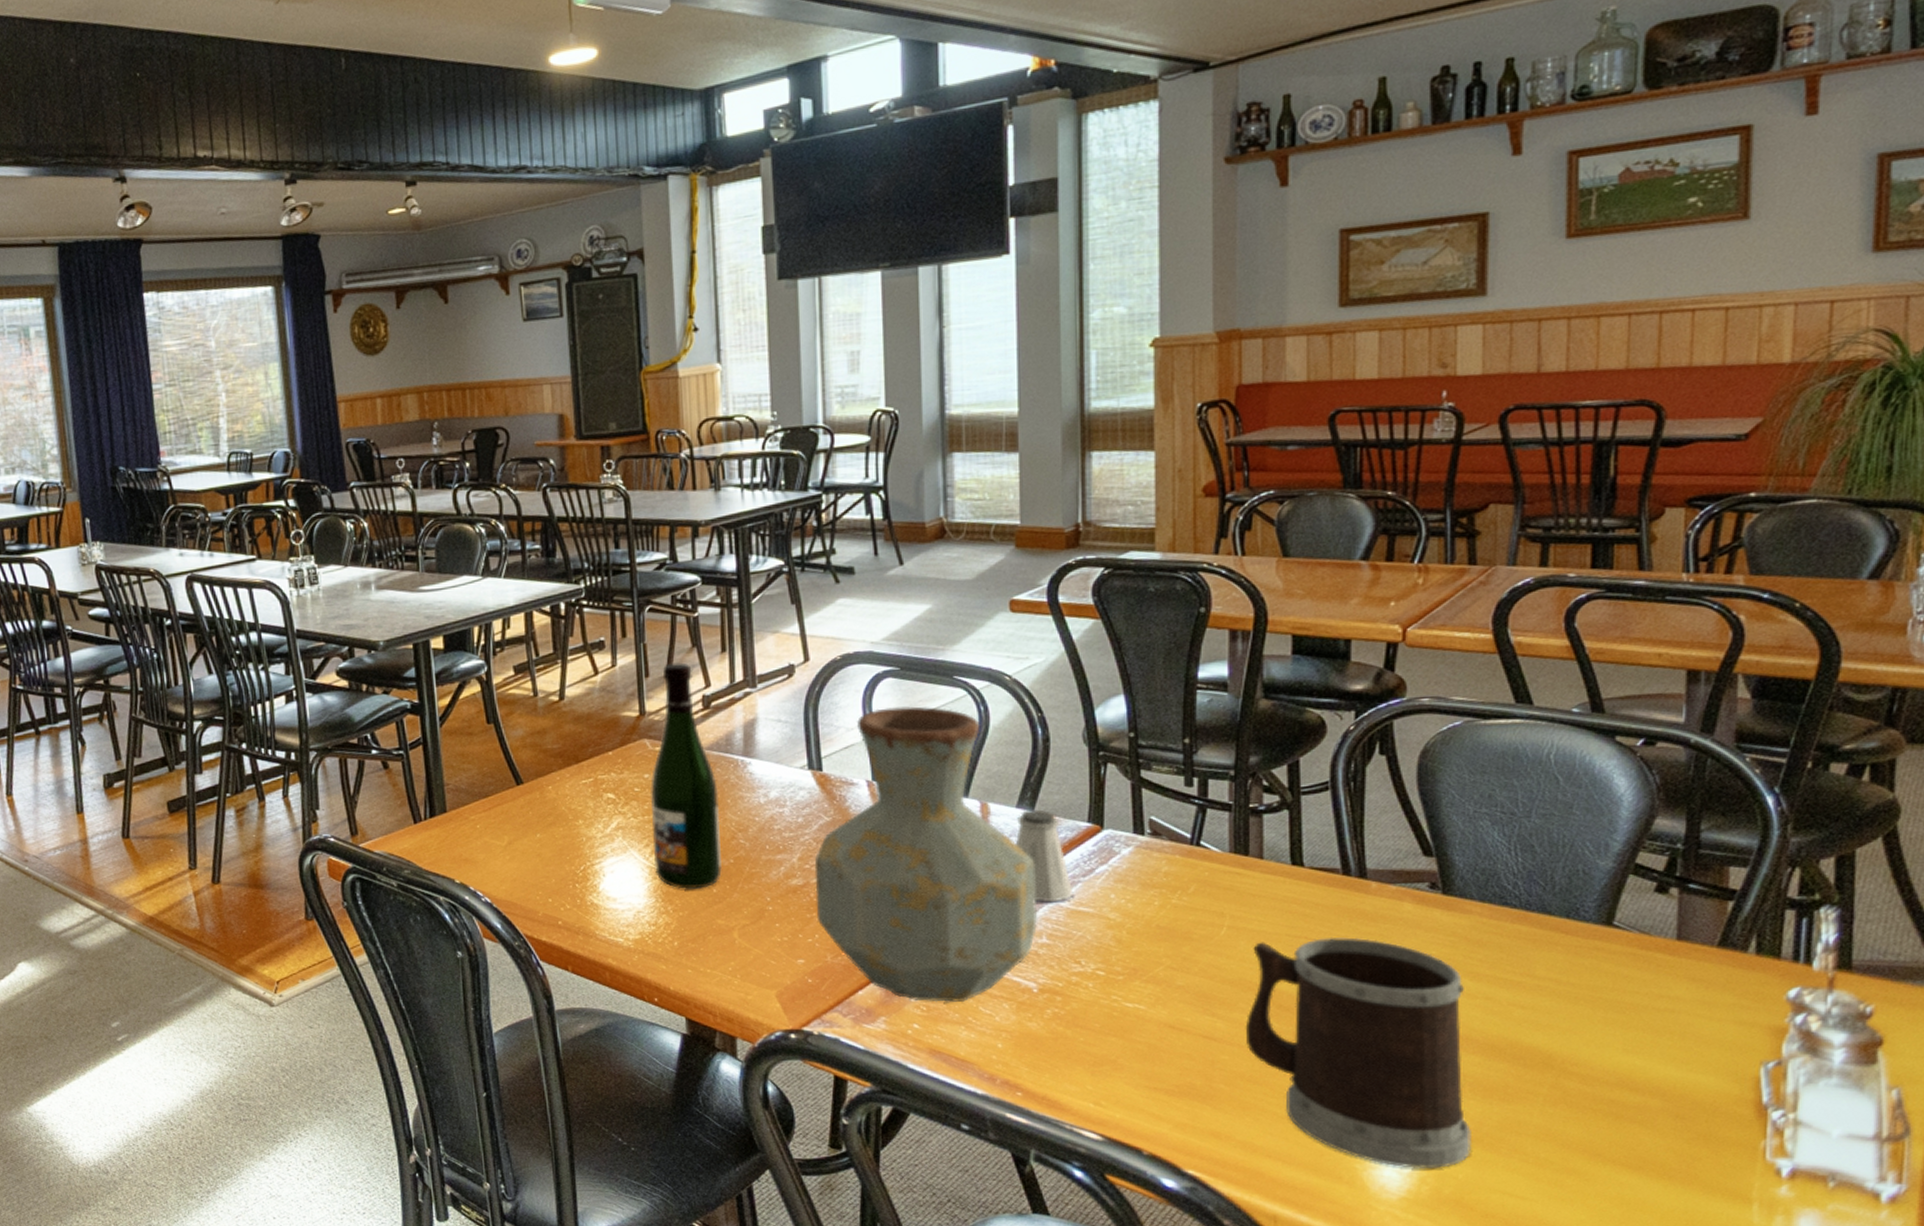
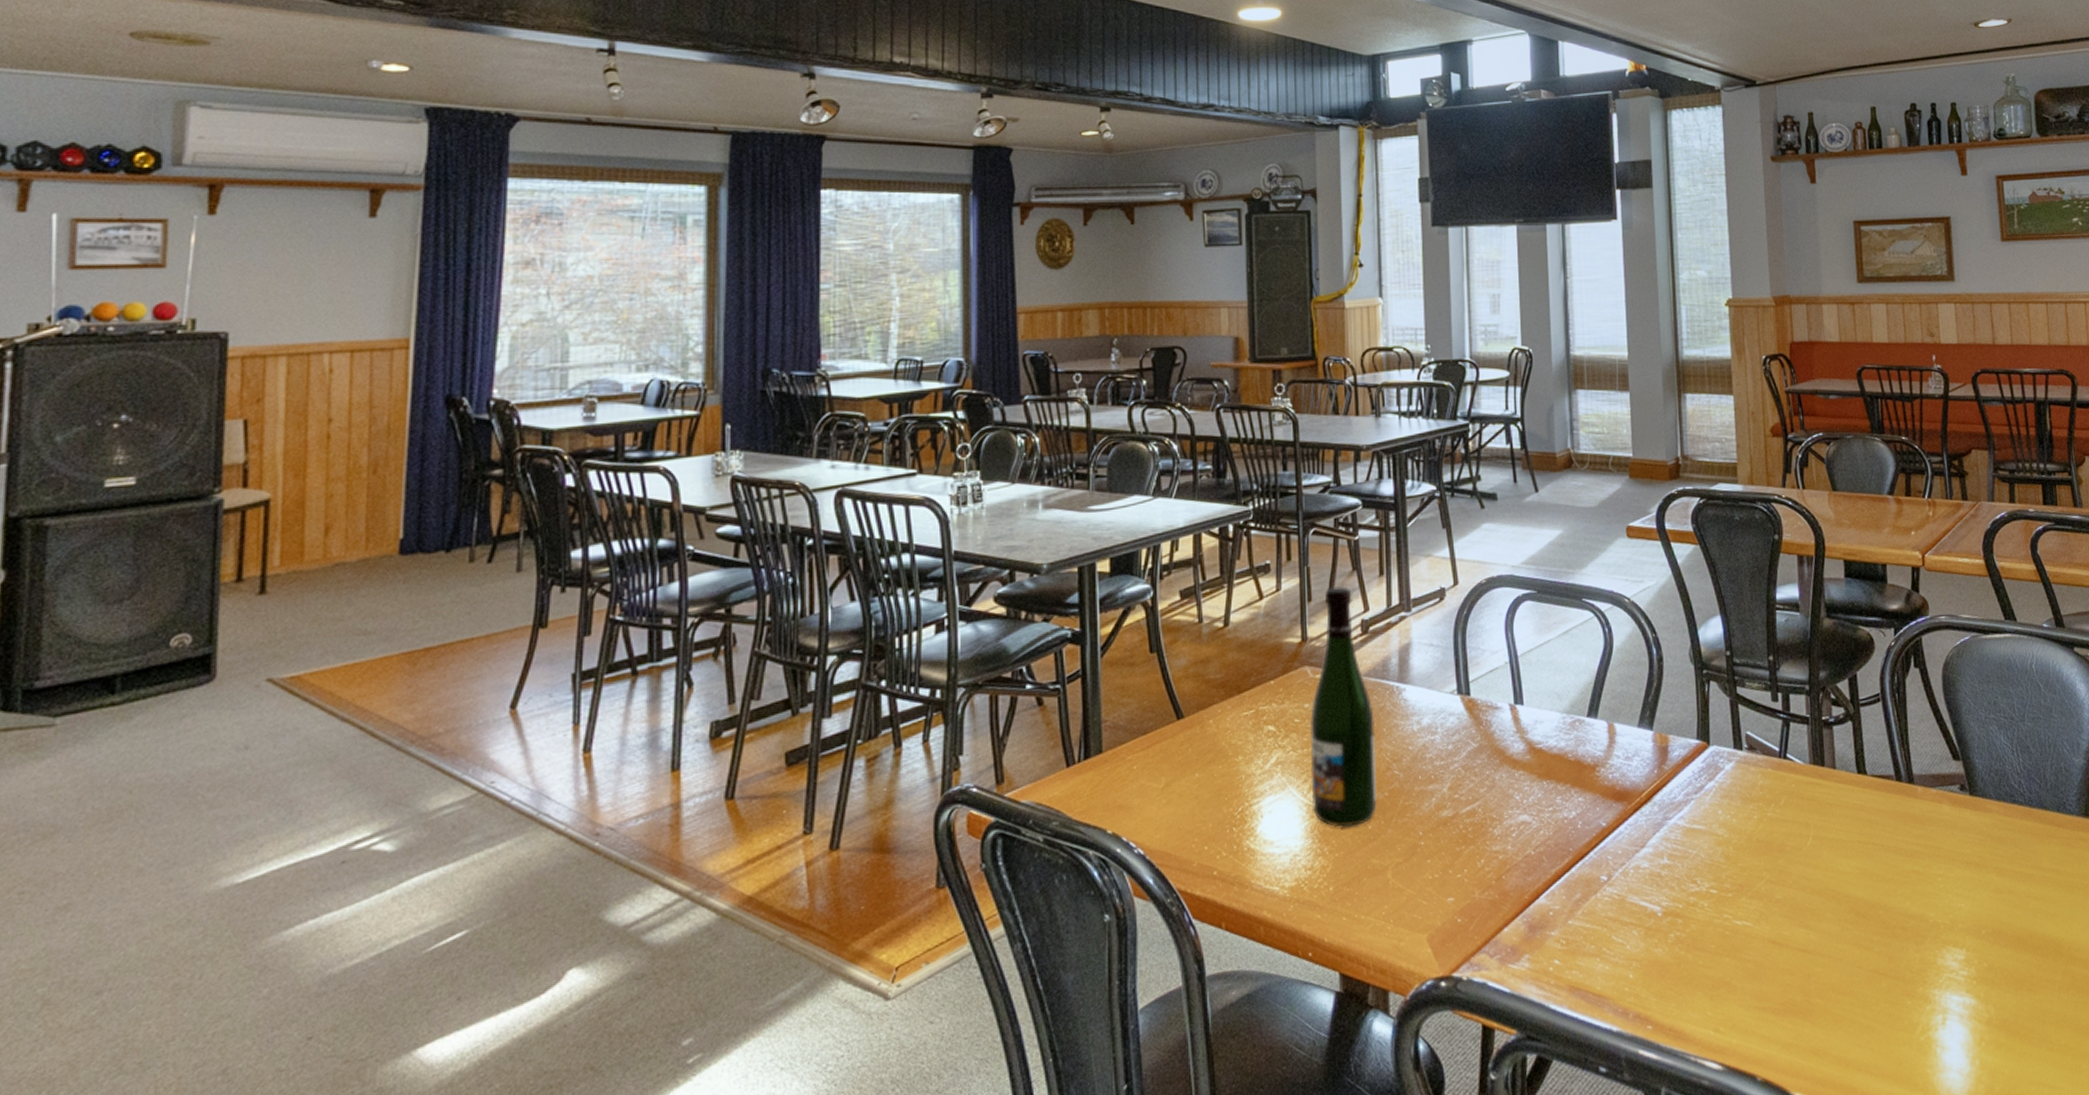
vase: present [814,706,1038,1003] -> none [1463,628,1660,934]
saltshaker: present [1016,809,1074,902] -> none [1639,728,1688,821]
mug: present [1245,936,1473,1168] -> none [1832,840,2013,1068]

